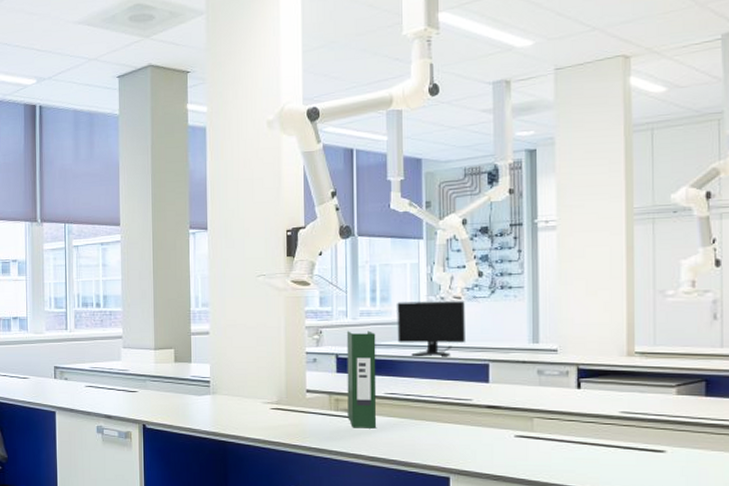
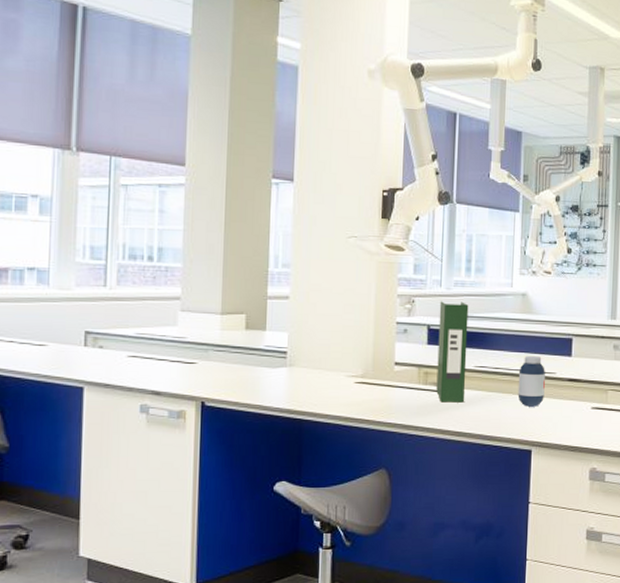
computer monitor: present [397,301,465,356] -> none [489,274,554,330]
medicine bottle: none [431,382,461,434] -> present [517,355,545,407]

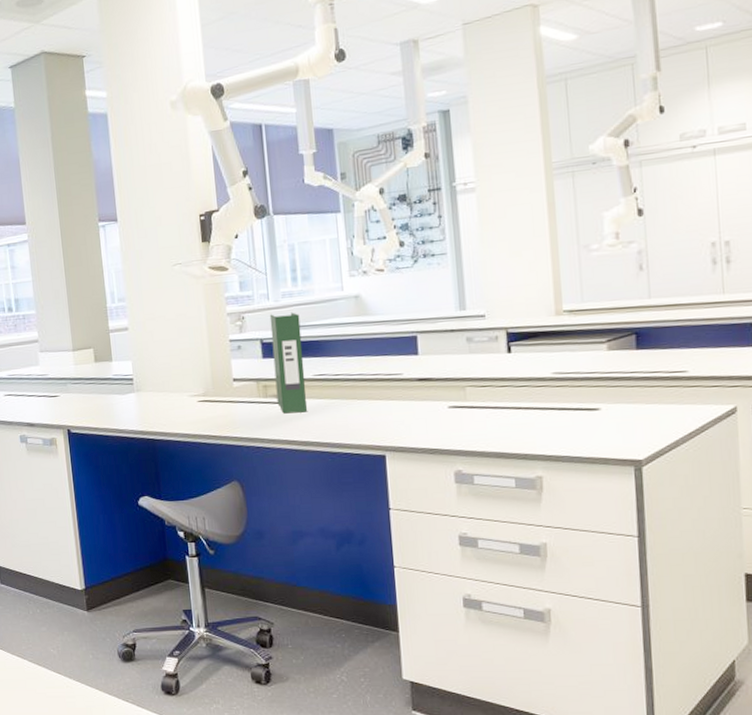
medicine bottle: present [517,355,545,407] -> none [361,357,393,411]

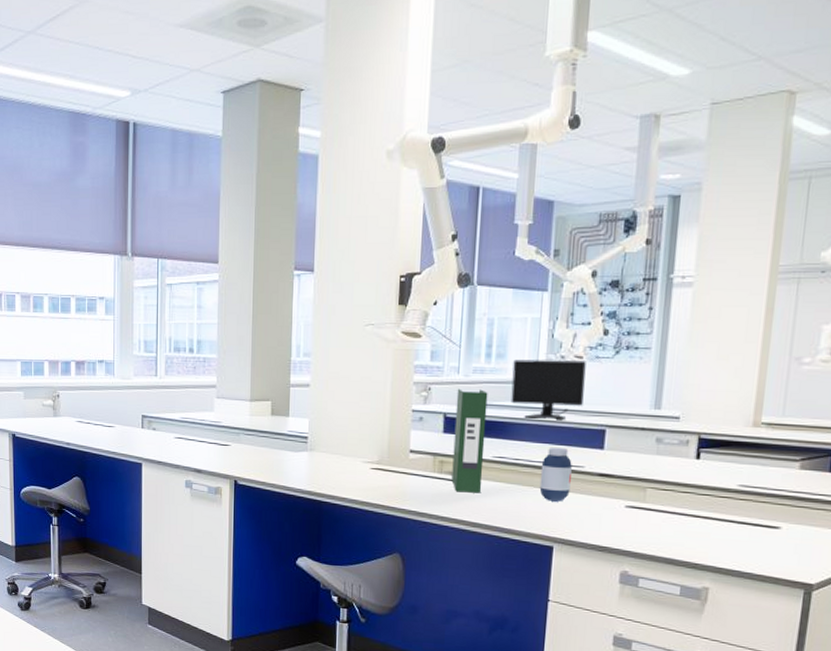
computer monitor: none [319,273,391,334] -> present [511,359,586,419]
medicine bottle: none [361,357,393,411] -> present [539,447,572,502]

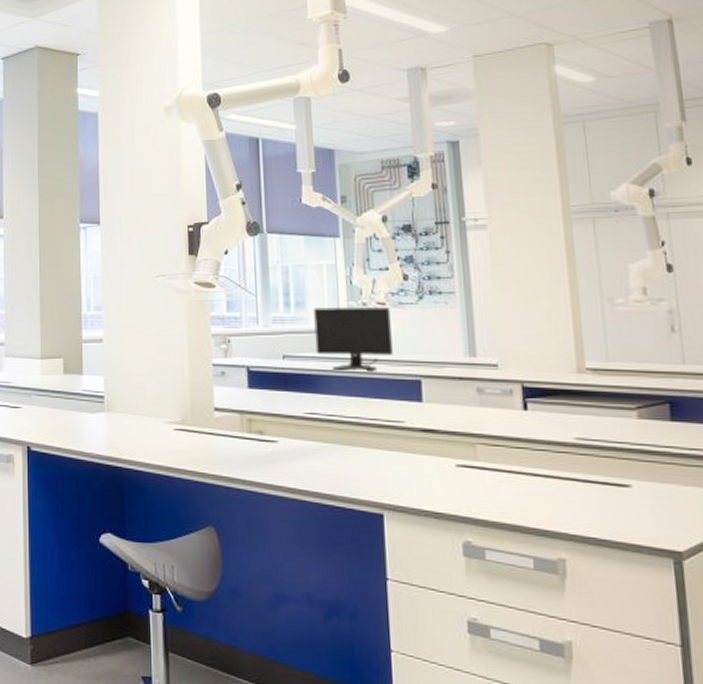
binder: present [451,388,488,493] -> none [258,340,296,455]
medicine bottle: present [539,447,572,502] -> none [357,400,393,462]

